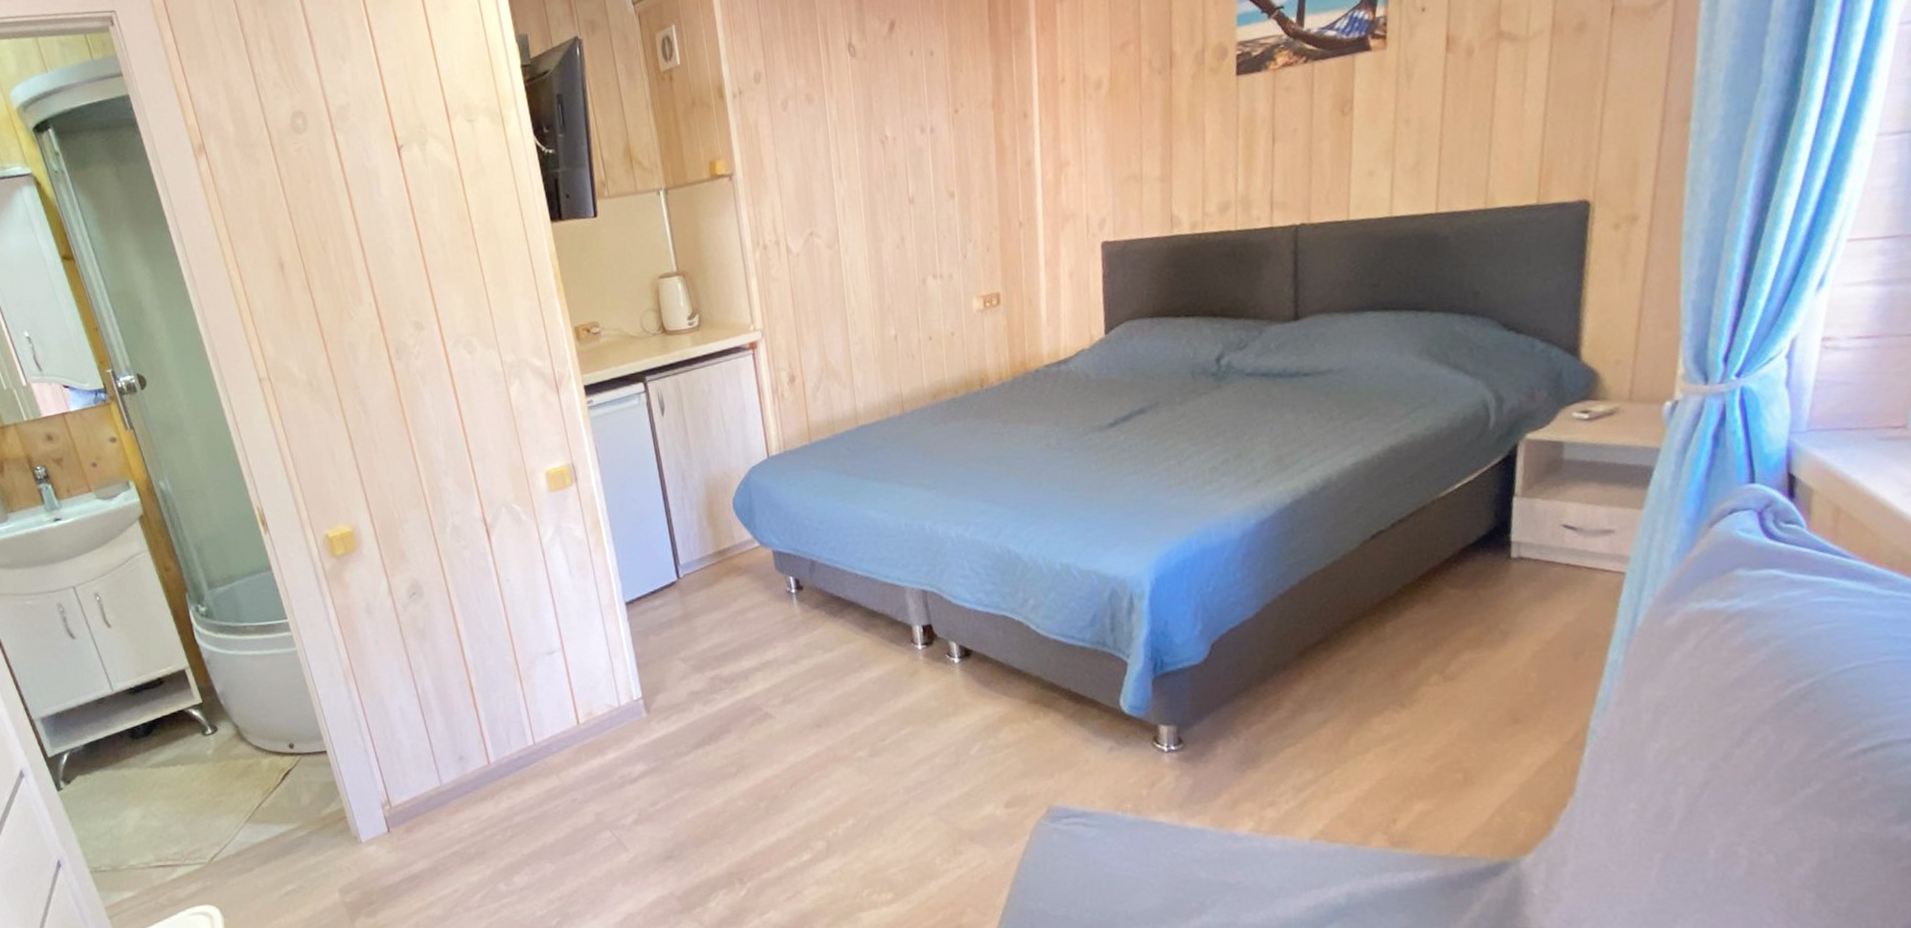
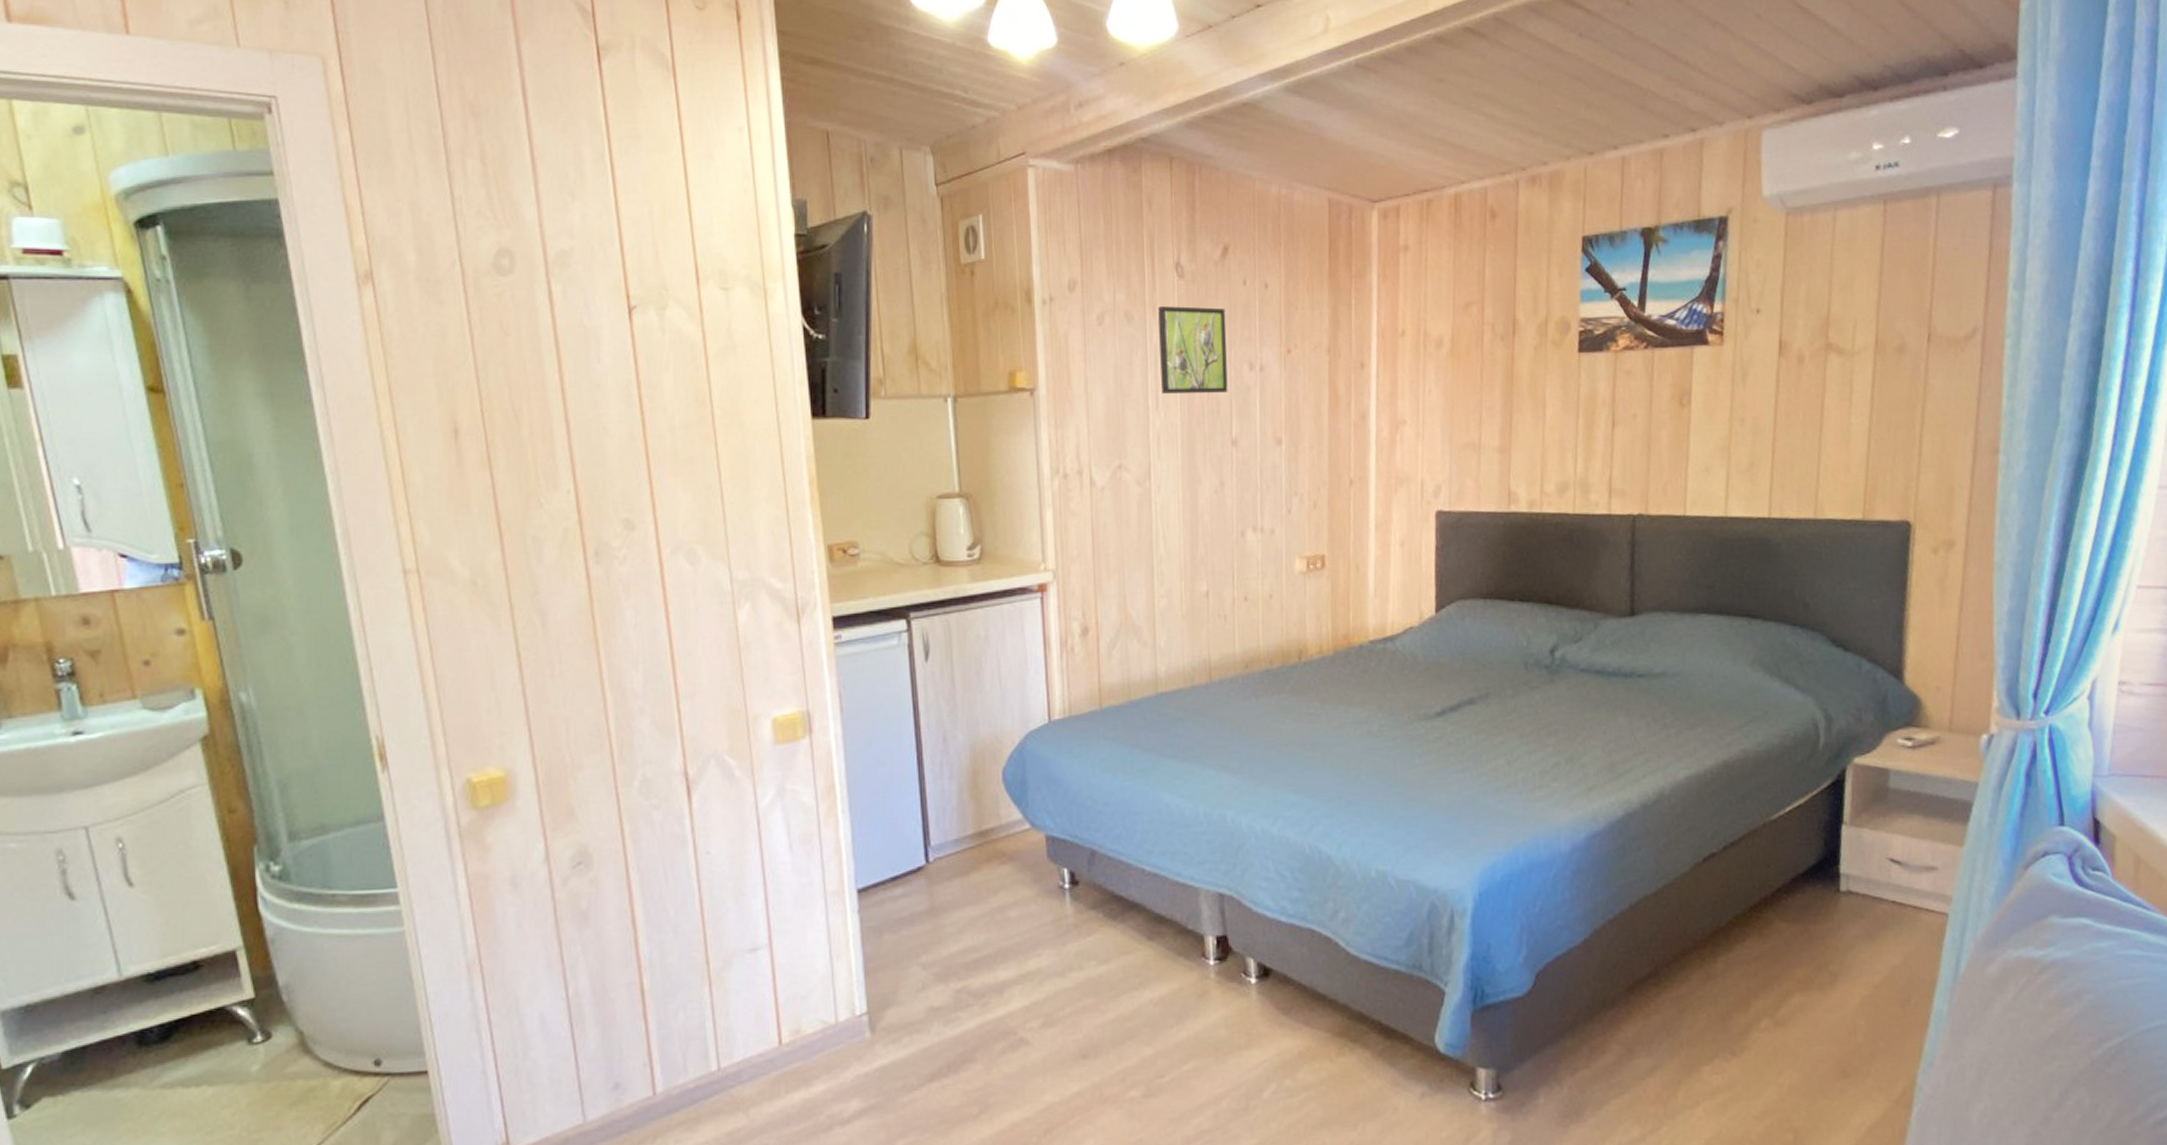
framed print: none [835,79,903,165] -> present [1158,306,1228,395]

